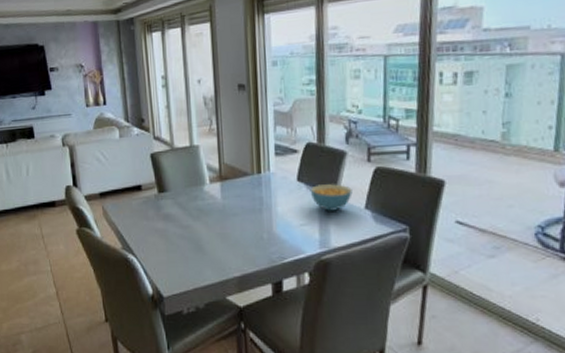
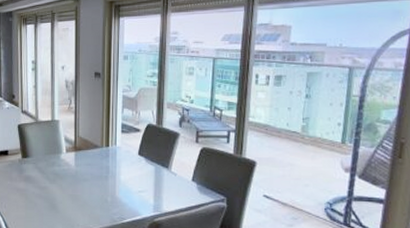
cereal bowl: present [310,184,353,211] -> none [148,159,182,181]

